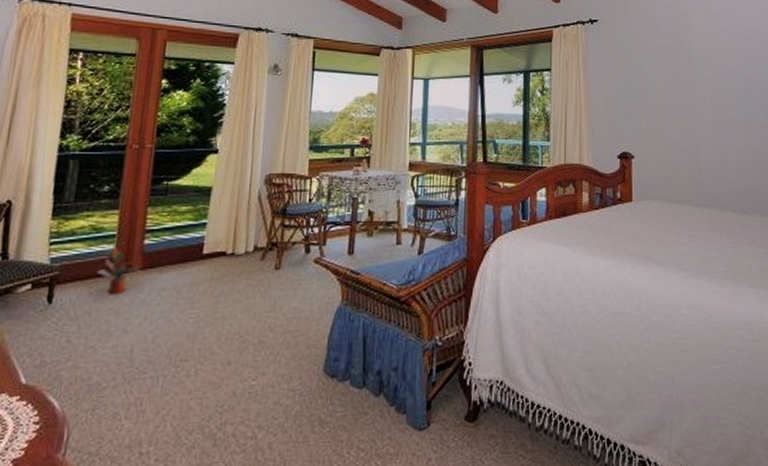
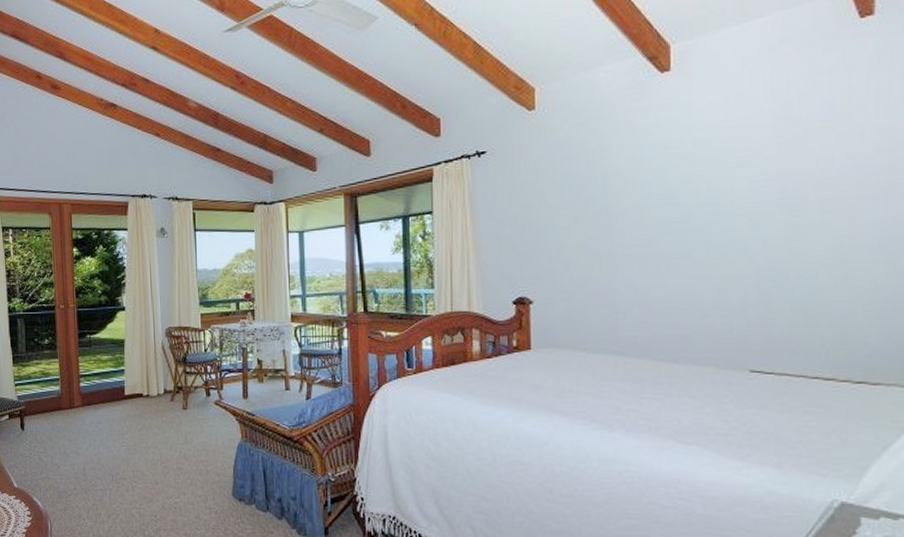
potted plant: present [96,248,140,295] -> none [50,389,81,426]

